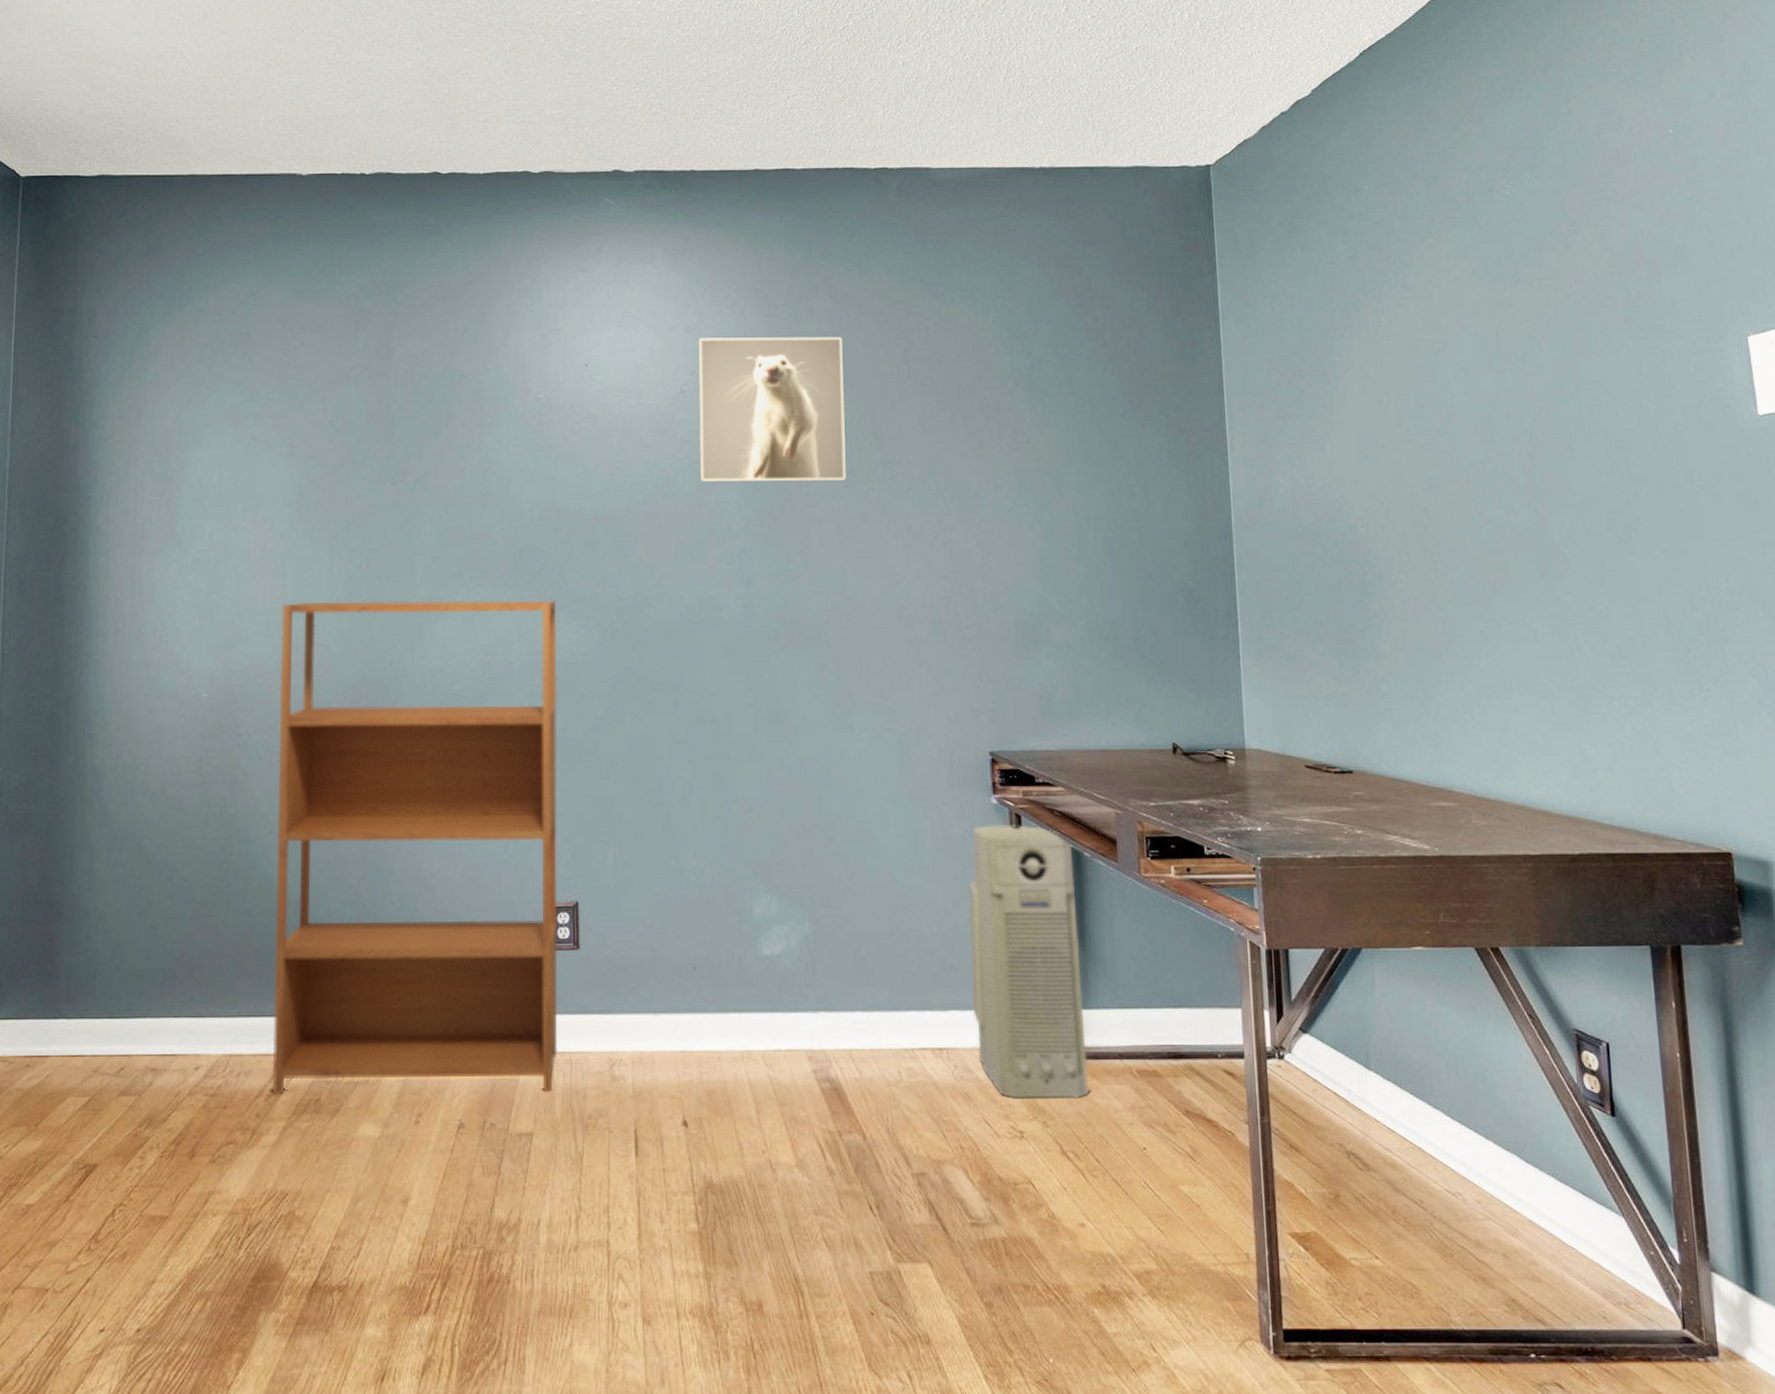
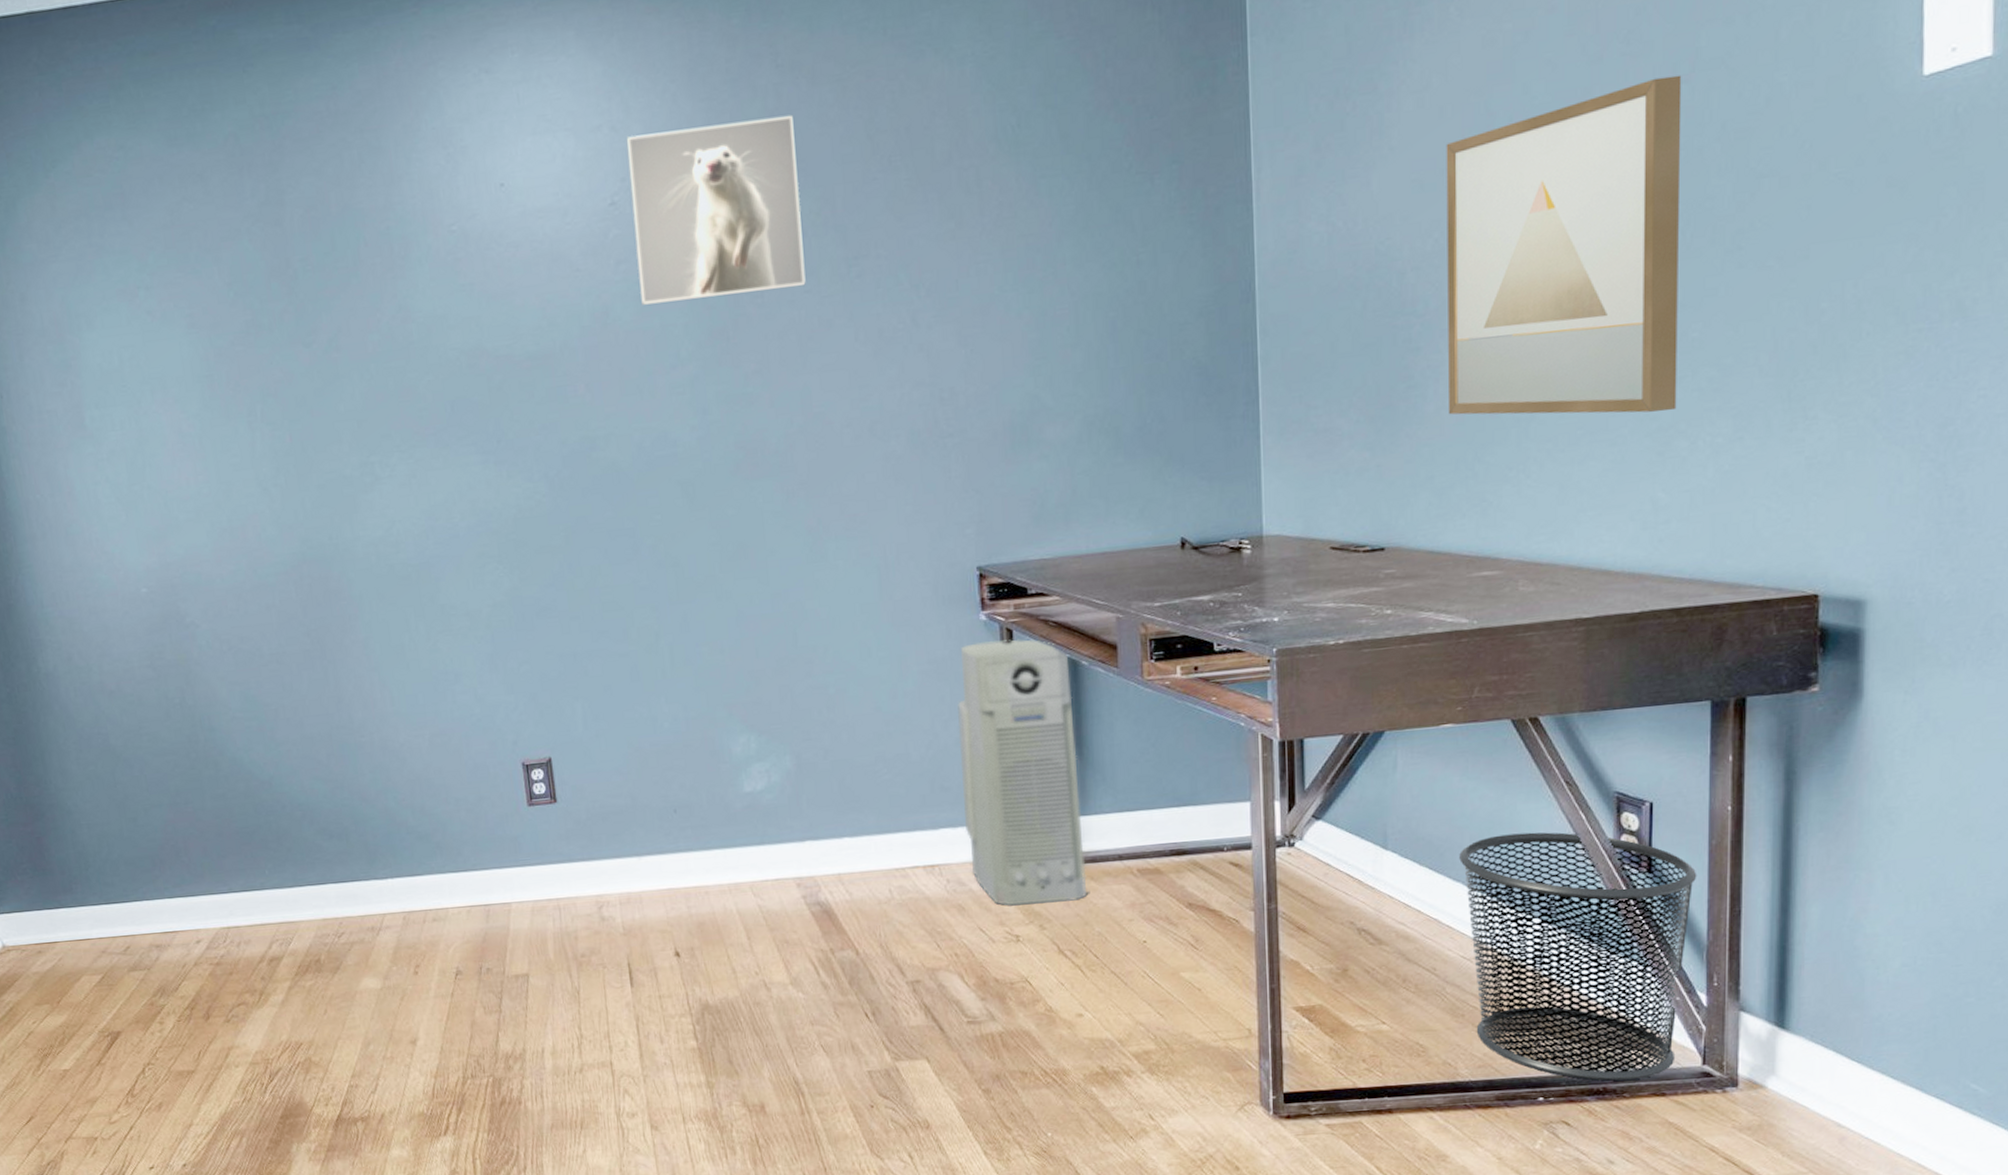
bookshelf: present [272,600,558,1094] -> none [208,454,546,959]
wall art: none [1384,391,1593,672] -> present [1446,75,1682,415]
waste bin: none [1437,1064,1657,1341] -> present [1459,832,1697,1081]

